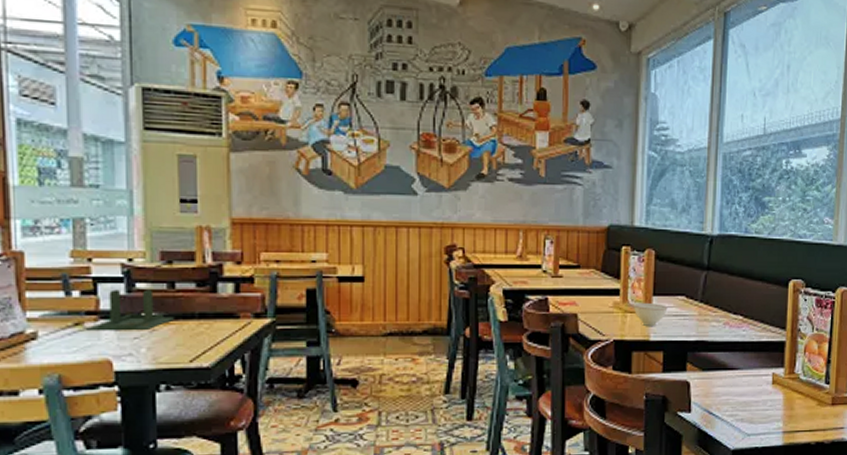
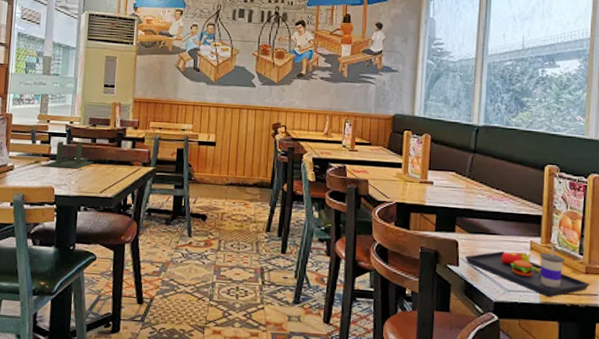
bowl: present [633,302,668,327] -> none [412,174,441,195]
food tray: none [699,373,836,437] -> present [465,243,590,298]

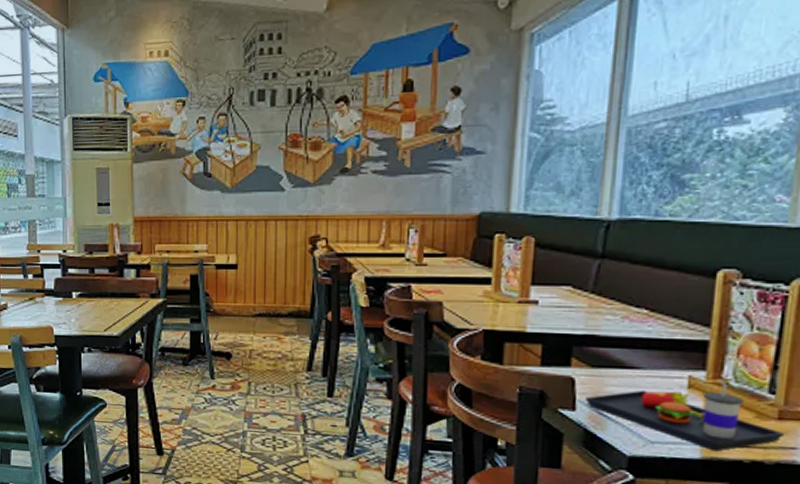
napkin holder: present [41,141,94,170] -> none [36,274,94,306]

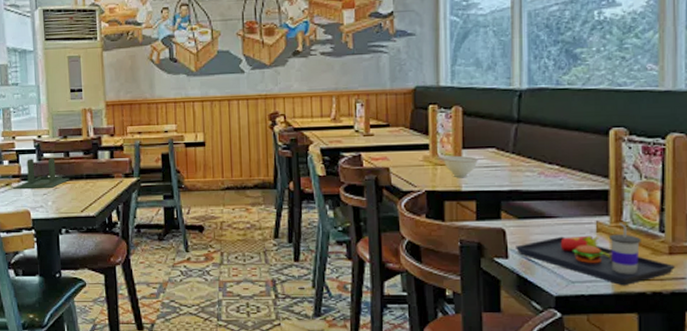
napkin holder: none [36,274,94,306] -> present [12,158,70,190]
bowl: none [507,292,549,318] -> present [443,155,478,178]

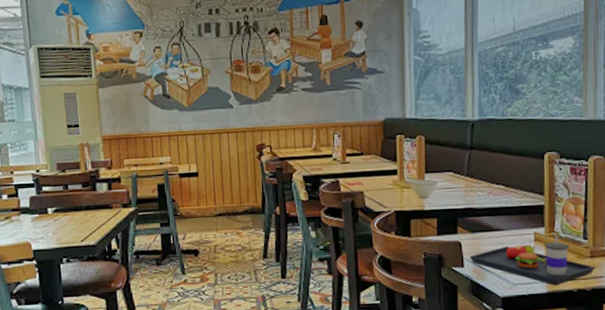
napkin holder: present [12,158,70,190] -> none [12,191,70,223]

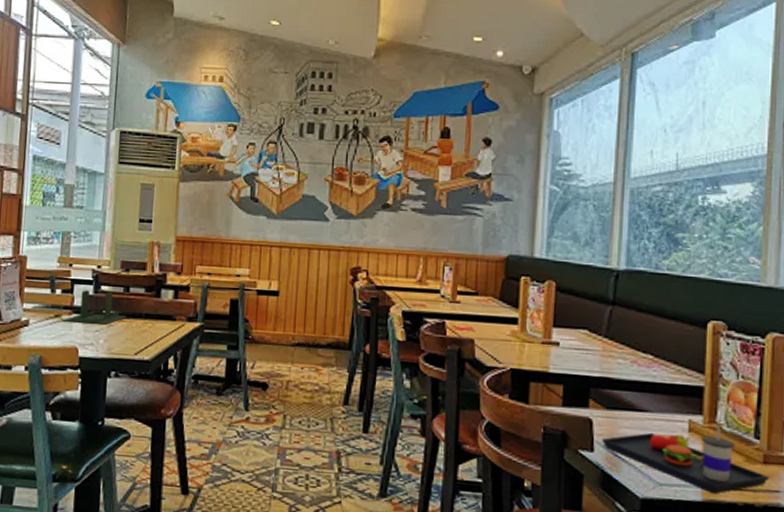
napkin holder: none [12,191,70,223] -> present [62,290,127,326]
bowl: present [409,179,439,199] -> none [532,332,569,359]

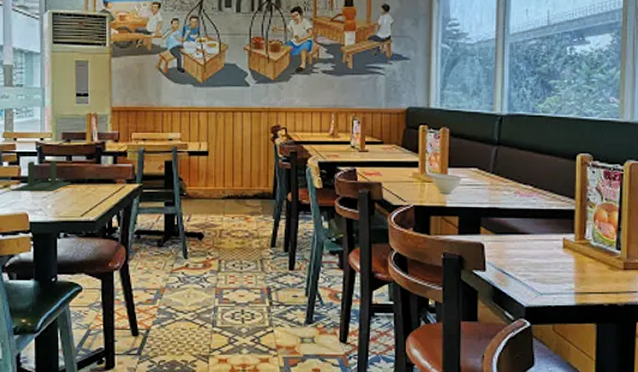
bowl: none [532,332,569,359] -> present [430,173,462,195]
food tray: present [602,423,769,494] -> none [493,239,628,298]

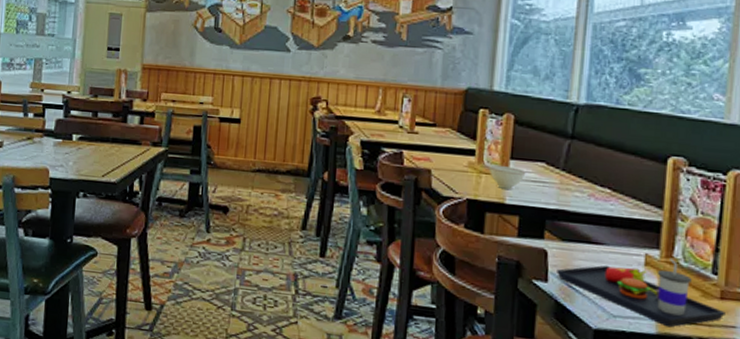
napkin holder: present [11,161,72,192] -> none [34,114,95,149]
food tray: none [493,239,628,298] -> present [557,257,726,328]

